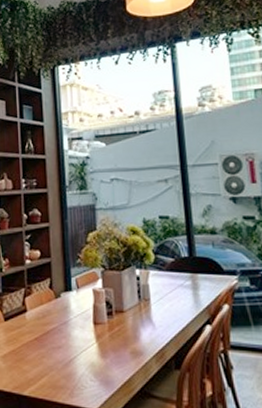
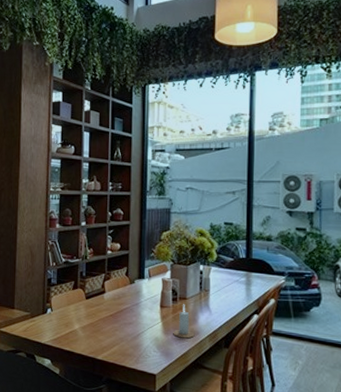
candle: none [111,318,138,361] -> present [173,304,195,339]

